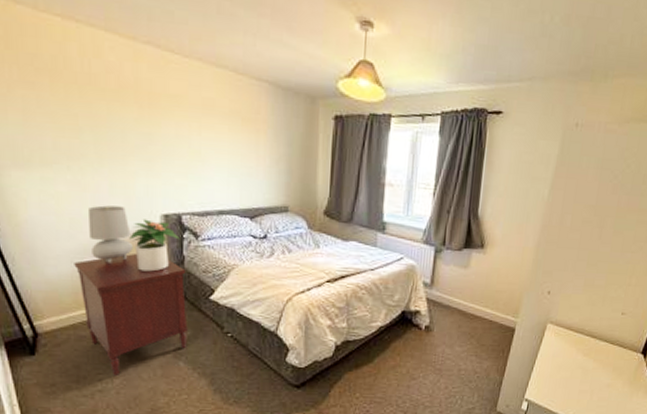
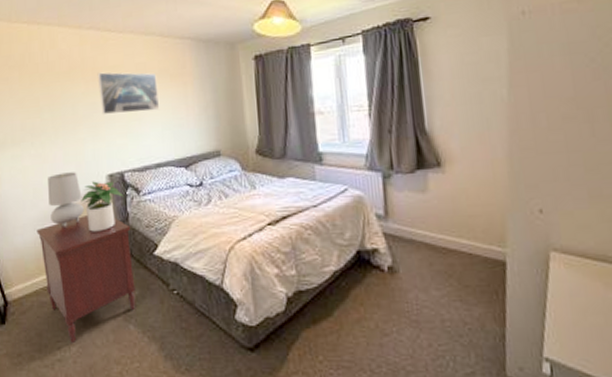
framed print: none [154,99,228,155] -> present [97,72,160,114]

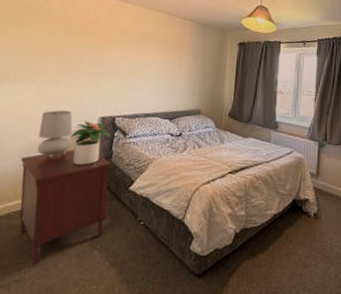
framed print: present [97,72,160,114] -> none [105,32,159,71]

